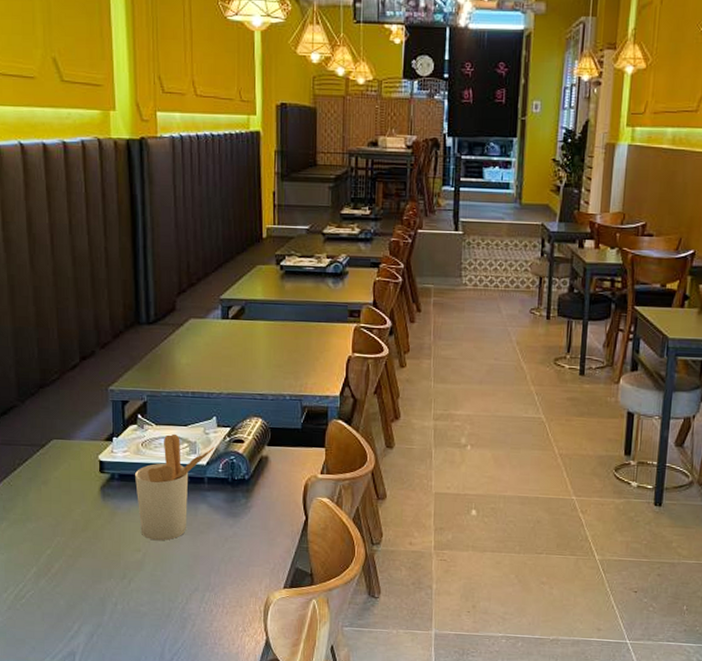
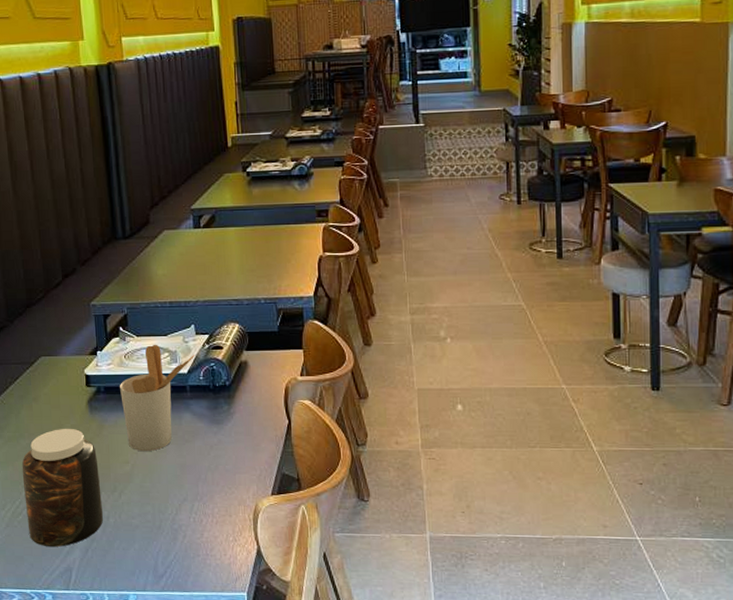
jar: none [27,513,110,632] -> present [21,428,103,548]

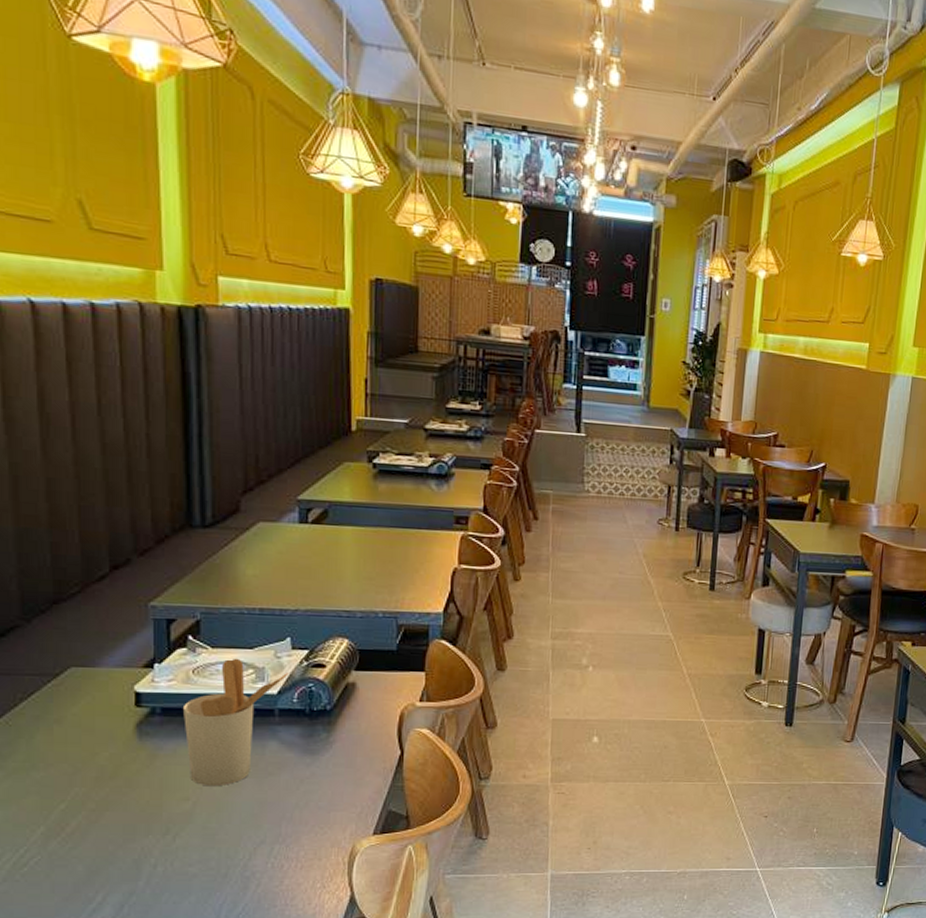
jar: present [21,428,103,548] -> none [31,757,148,905]

